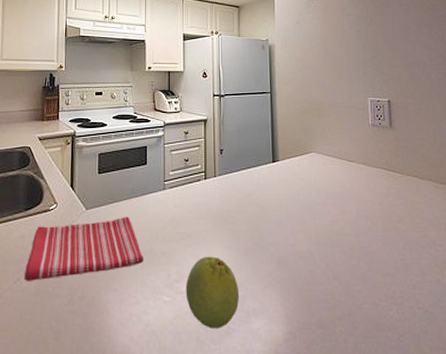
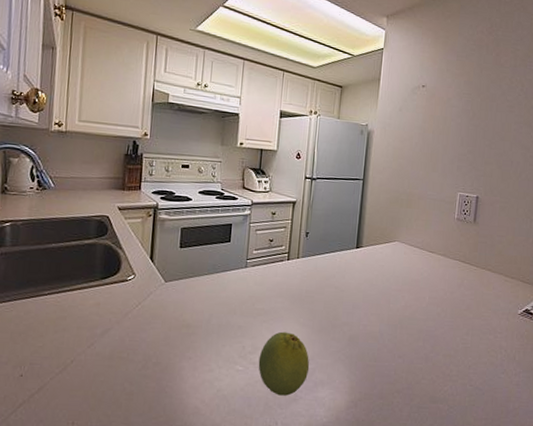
dish towel: present [25,216,145,281] -> none [99,290,221,347]

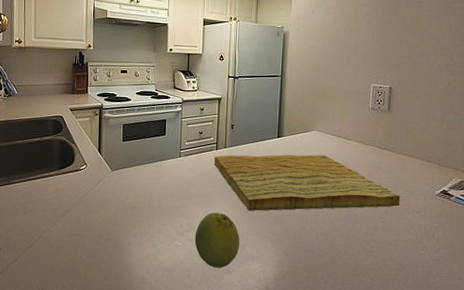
cutting board: none [284,266,483,331] -> present [214,154,401,211]

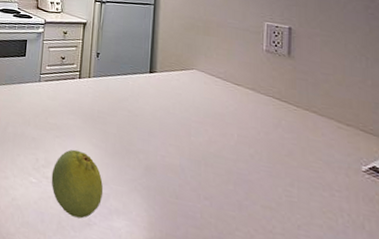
cutting board: present [214,154,401,211] -> none [76,85,311,179]

